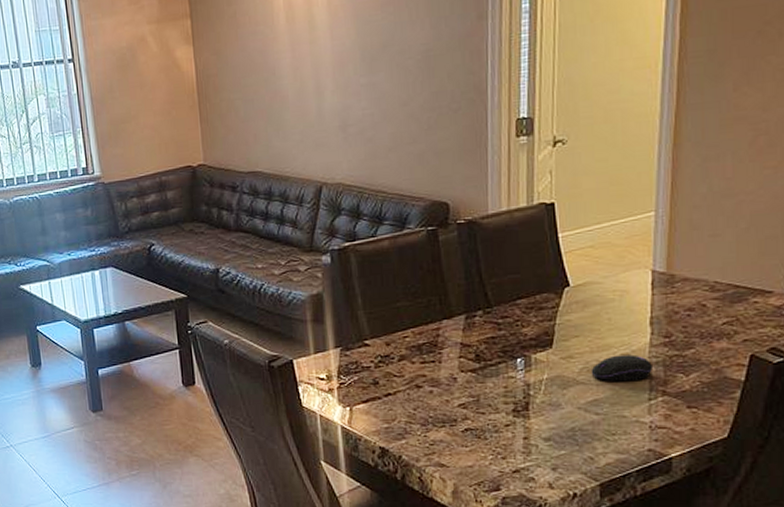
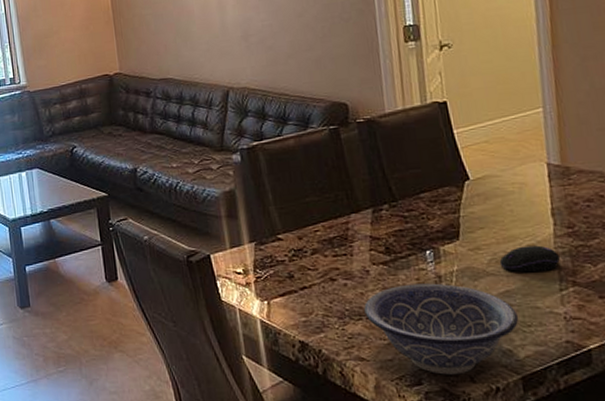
decorative bowl: none [448,391,604,481] -> present [364,283,519,375]

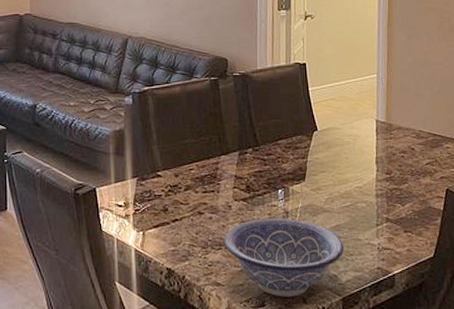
computer mouse: present [499,245,560,273] -> none [334,187,379,211]

